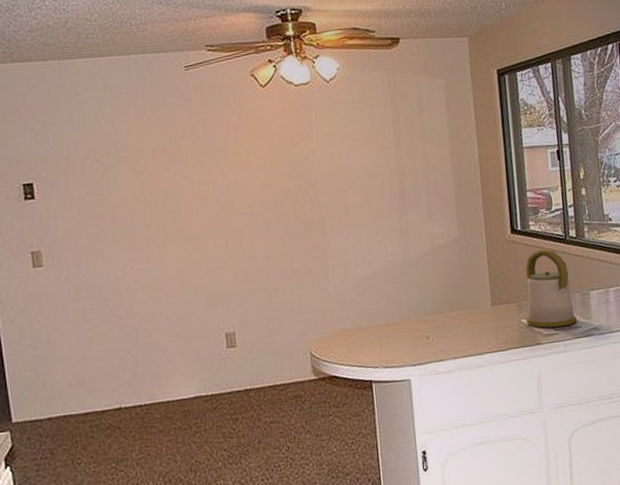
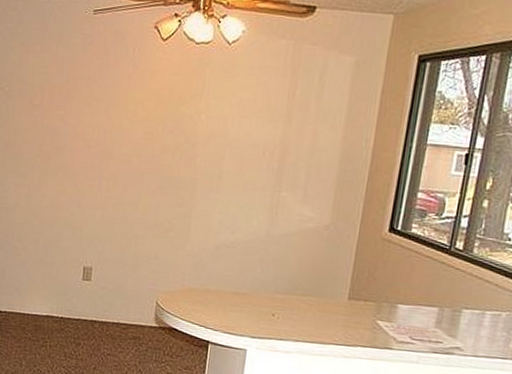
kettle: present [523,249,578,328] -> none [381,255,444,338]

